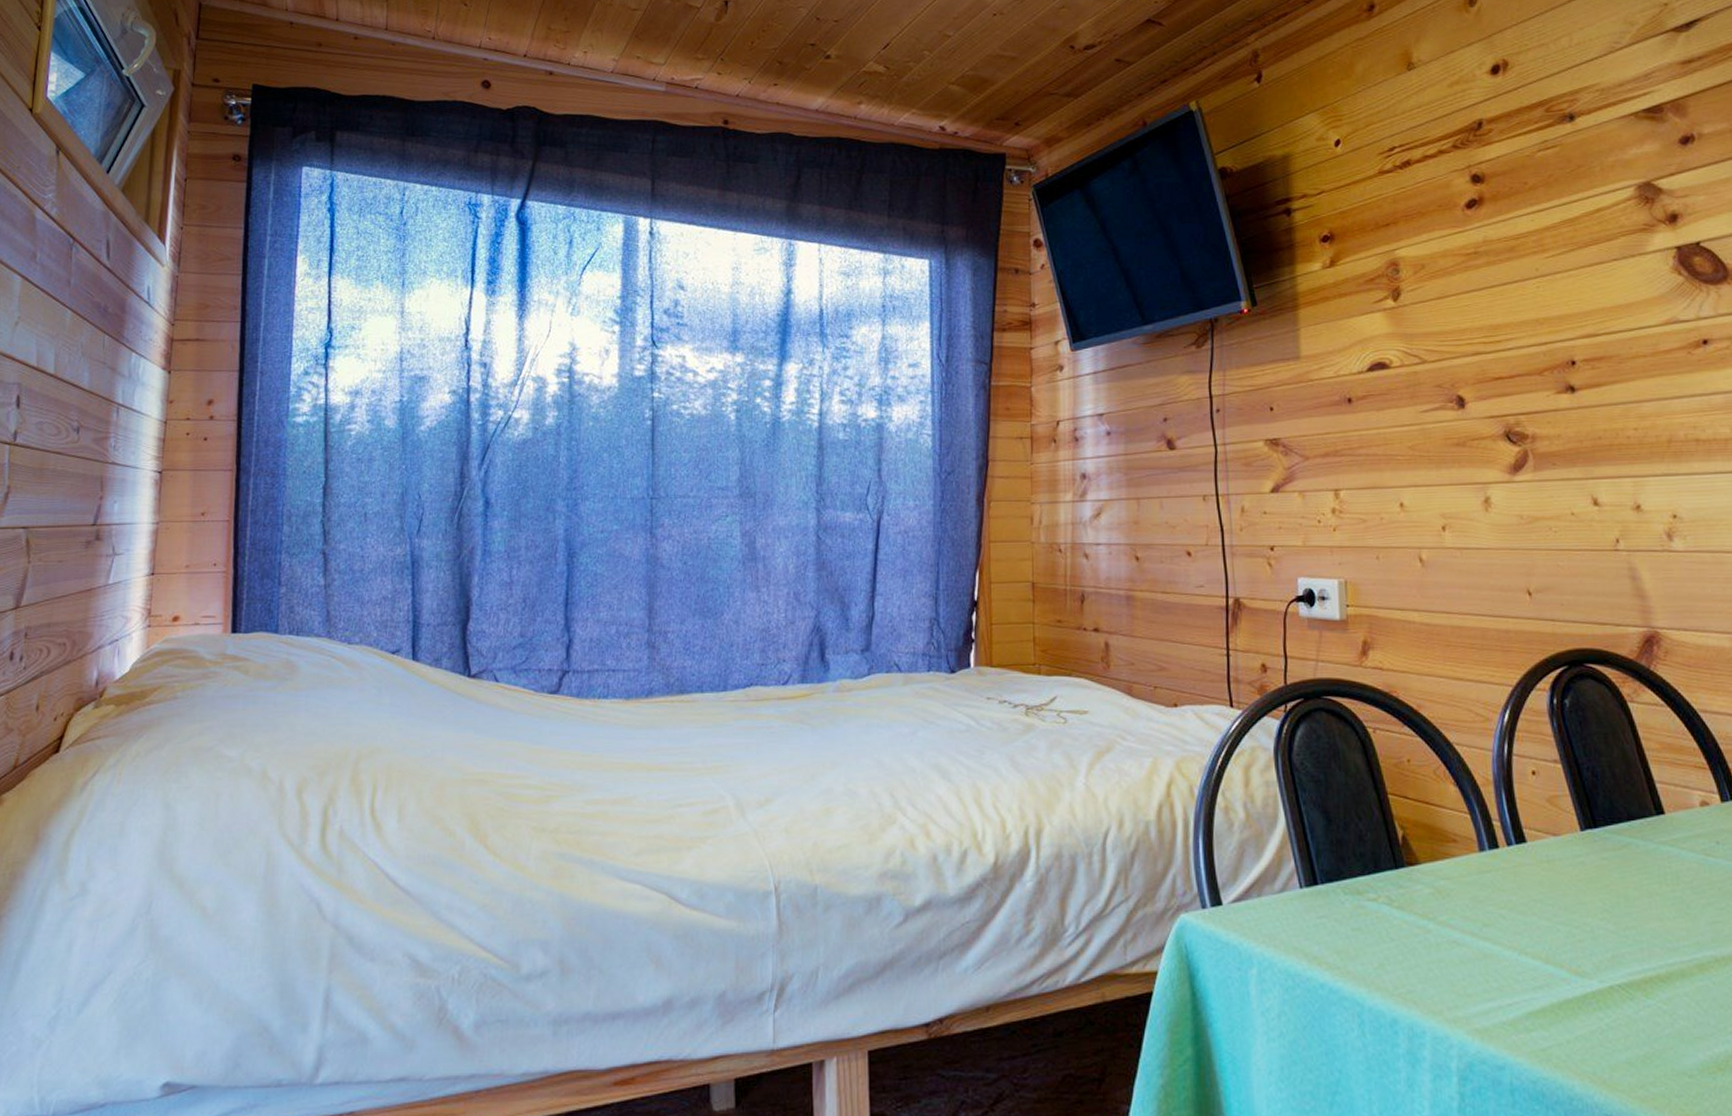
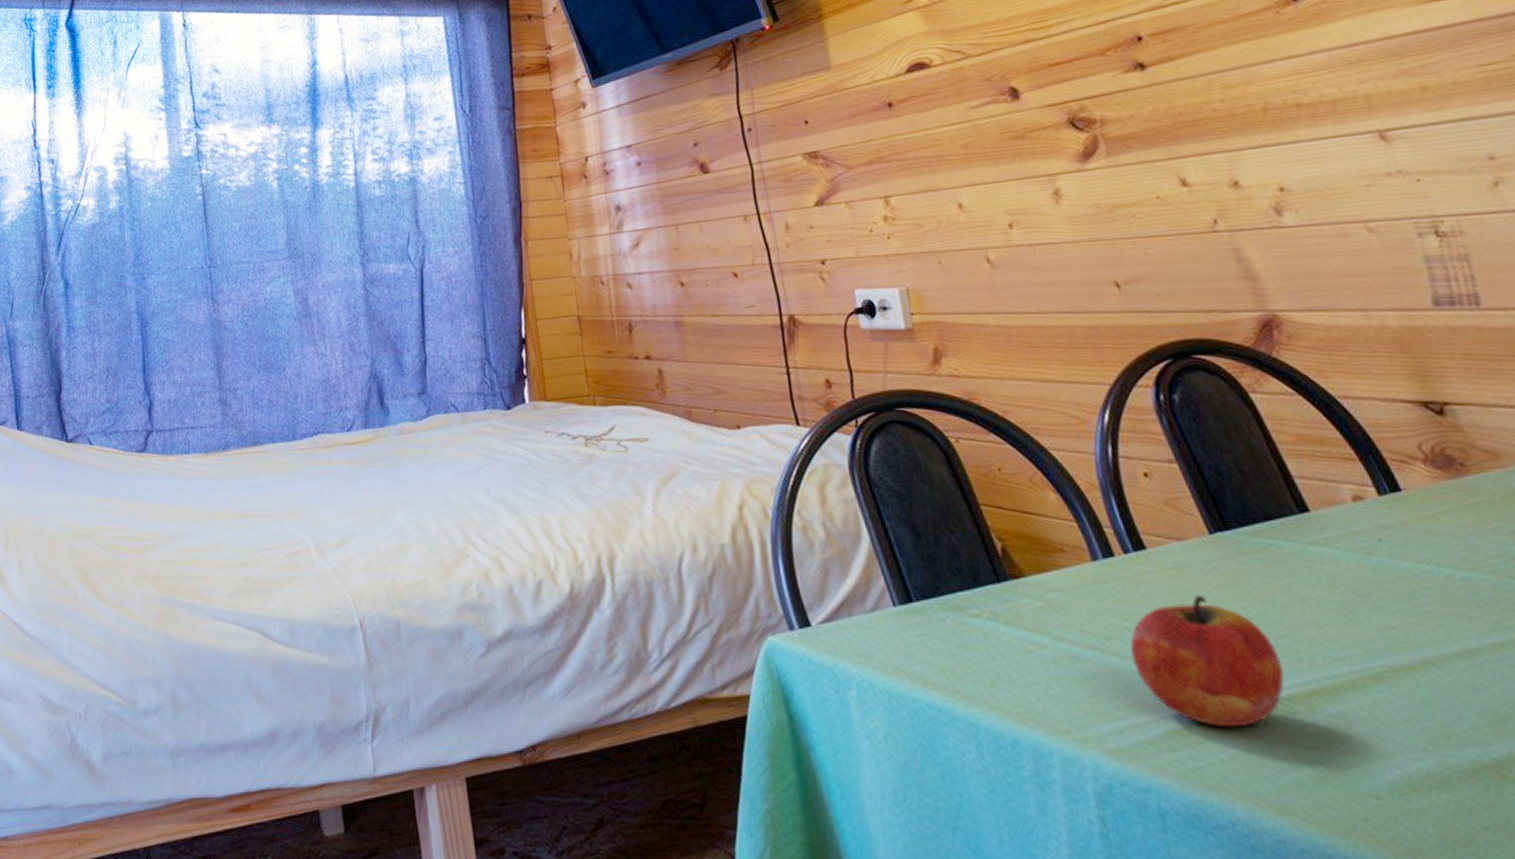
apple: none [1502,886,1628,1011] -> present [1130,594,1285,728]

